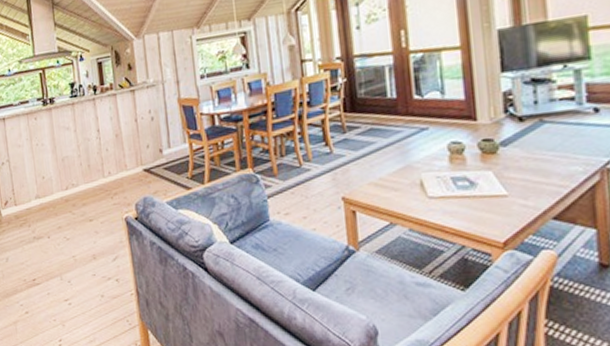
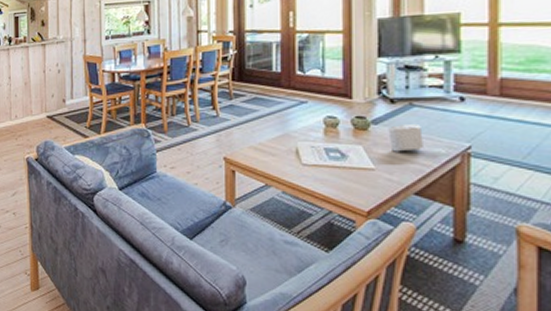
candle: none [518,141,558,175] -> present [388,123,423,152]

